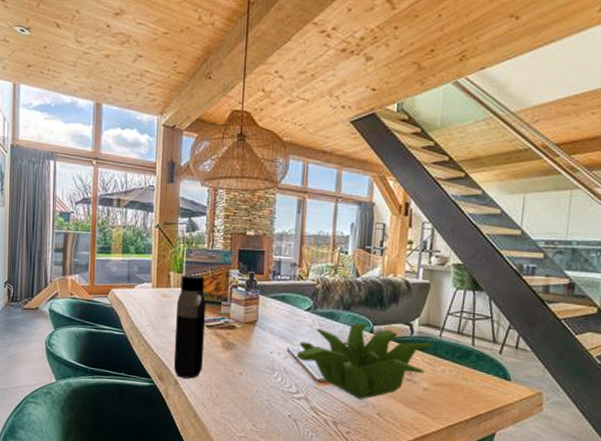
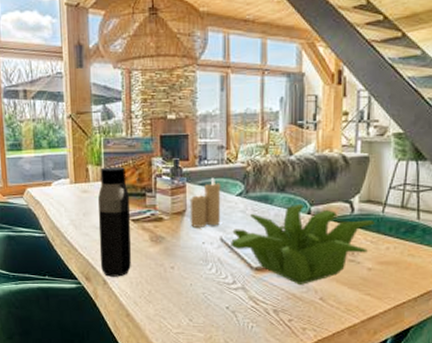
candle: none [260,292,292,338] -> present [189,177,221,227]

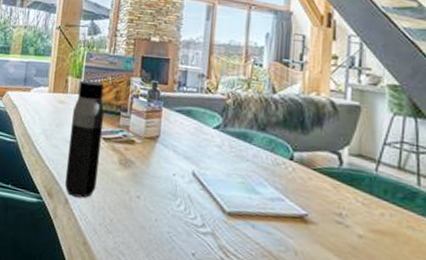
candle: present [189,177,221,227] -> none [162,105,198,158]
plant: present [230,203,375,285] -> none [202,146,367,242]

